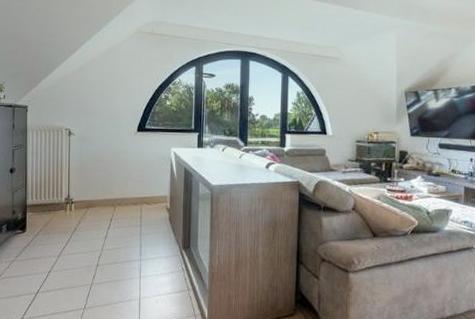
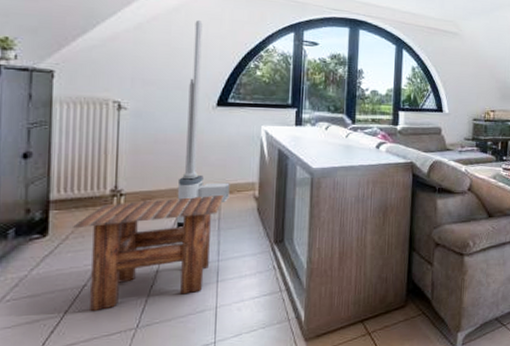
side table: none [41,205,144,292] -> present [71,194,224,312]
antenna: none [109,61,148,231] -> present [175,20,230,228]

